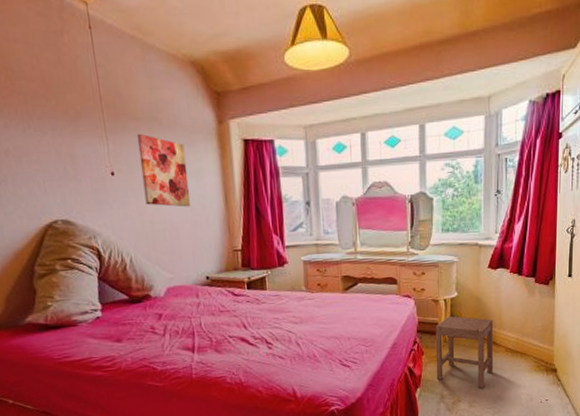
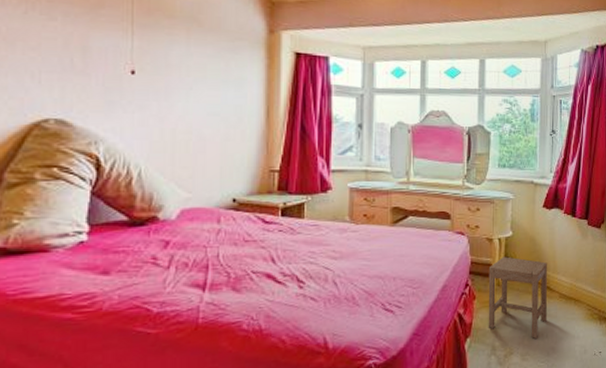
wall art: present [136,133,191,207] -> none [169,32,226,118]

